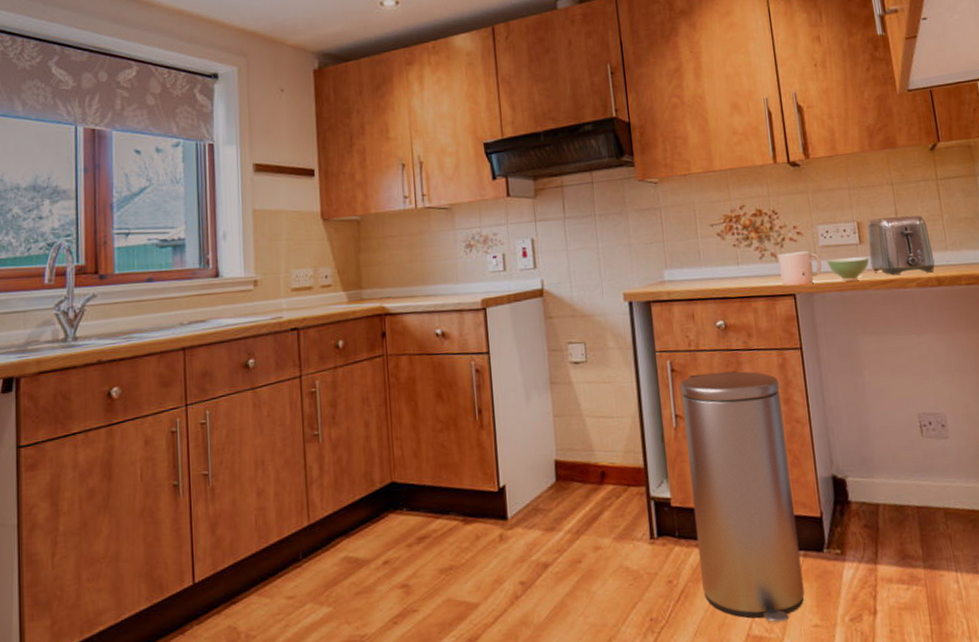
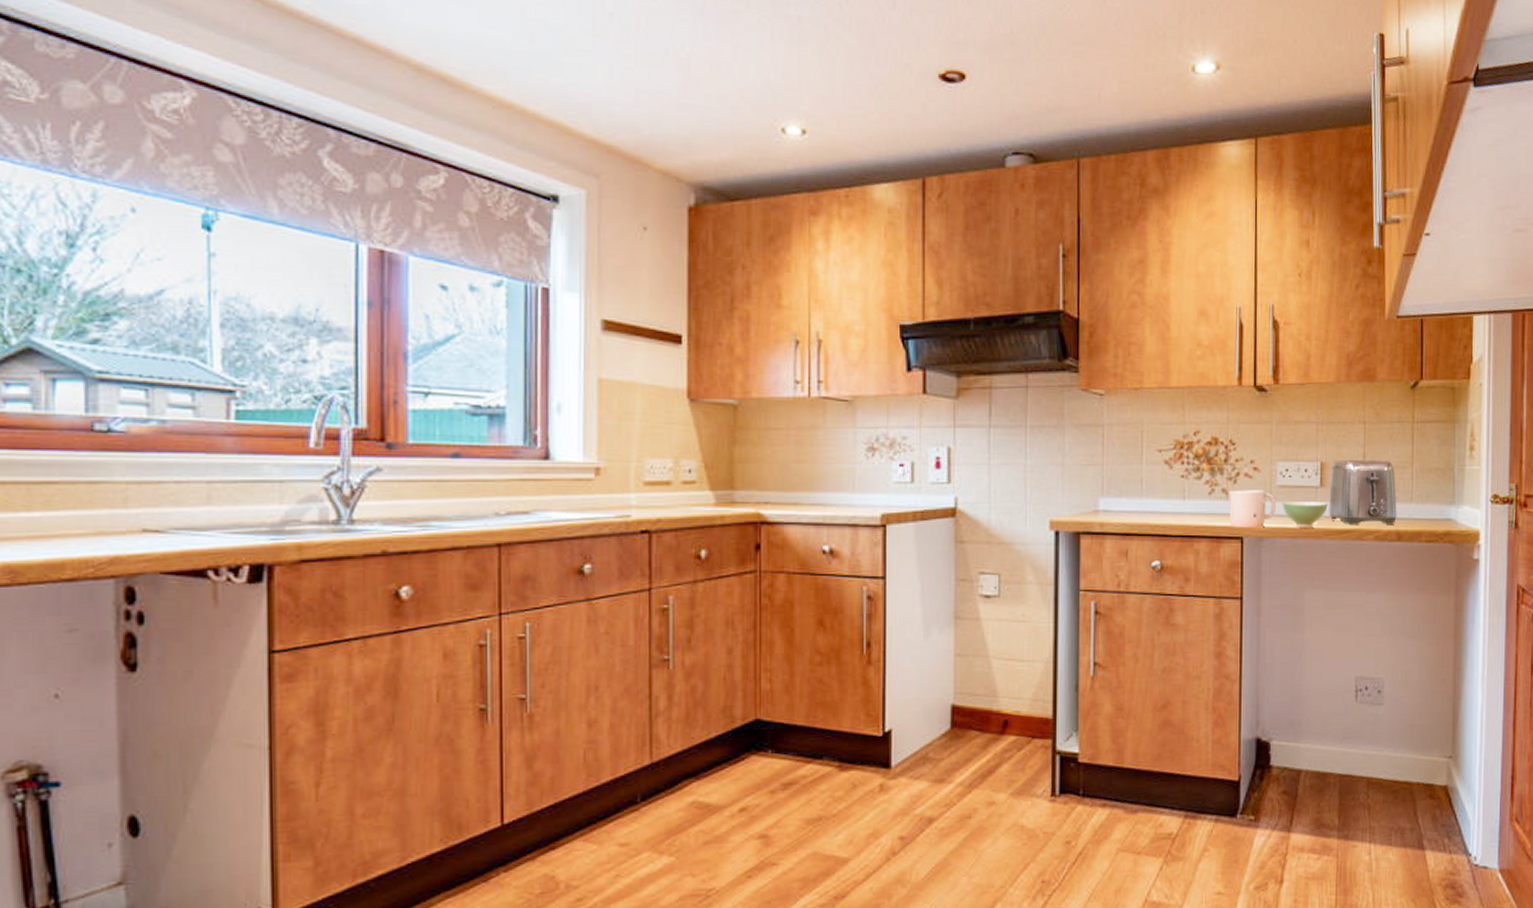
pedal bin: present [679,370,805,623] -> none [1102,618,1212,889]

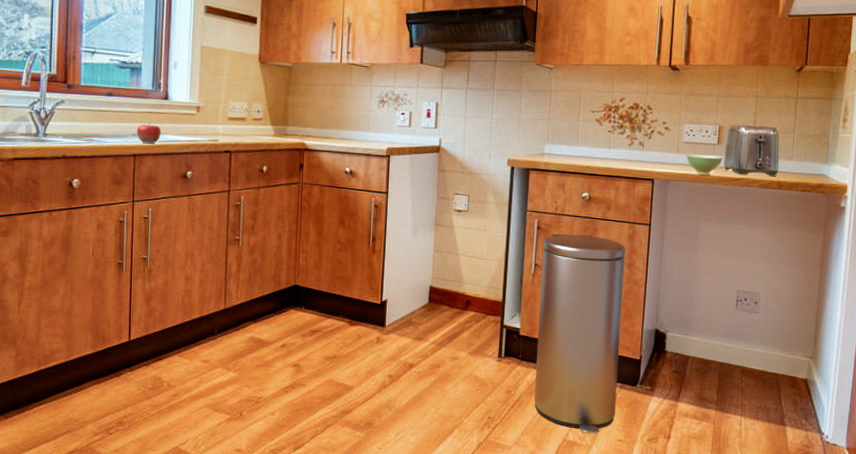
fruit: none [501,492,540,525] -> present [136,121,161,143]
pedal bin: none [1102,618,1212,889] -> present [534,233,626,434]
mug: present [1229,490,1276,528] -> none [644,143,681,173]

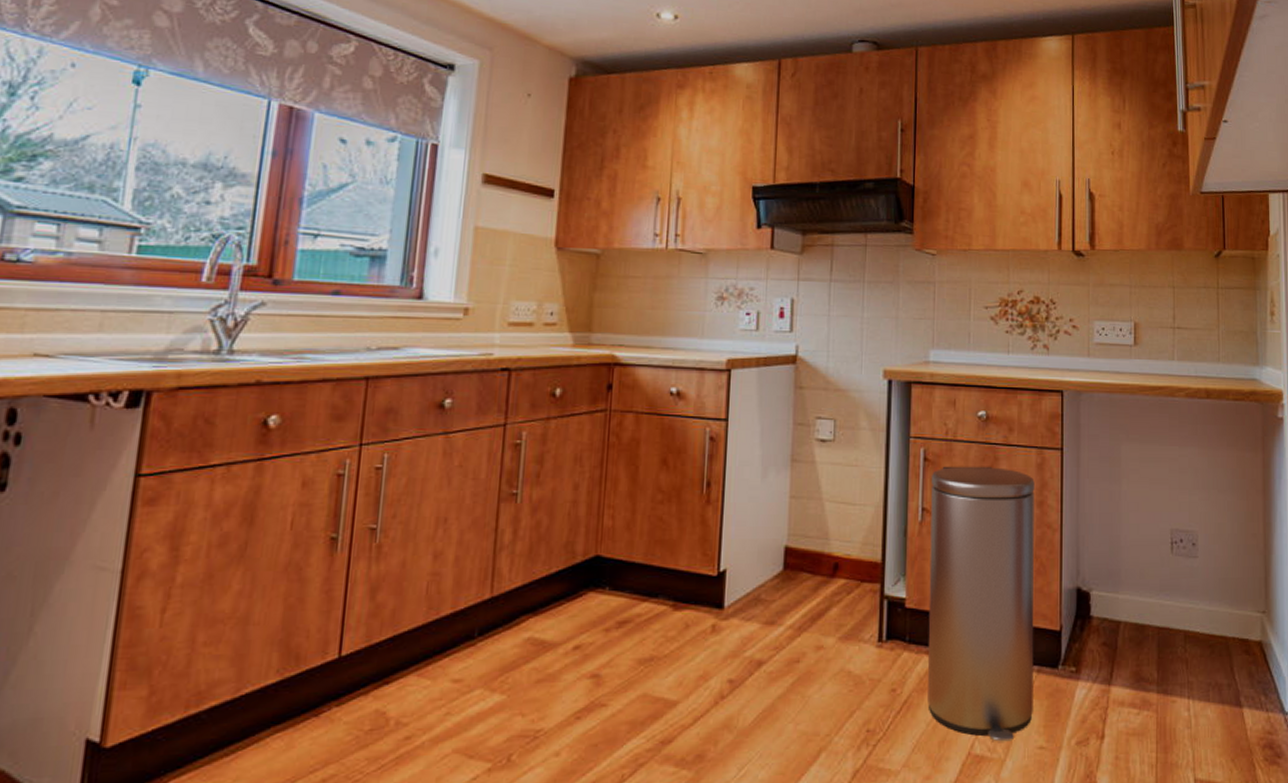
fruit: present [136,121,161,143] -> none [372,329,410,360]
bowl: present [685,154,723,175] -> none [1098,358,1141,383]
toaster: present [723,124,780,177] -> none [1143,320,1206,384]

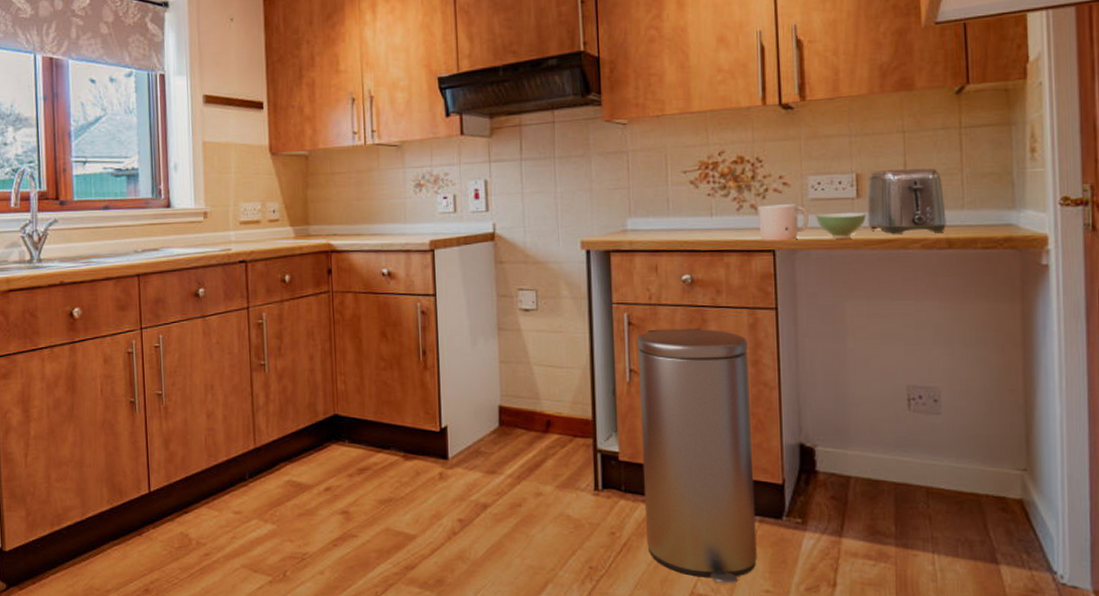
mug: none [1050,346,1093,382] -> present [758,204,809,241]
bowl: none [1098,358,1141,383] -> present [814,212,866,239]
toaster: none [1143,320,1206,384] -> present [867,167,946,235]

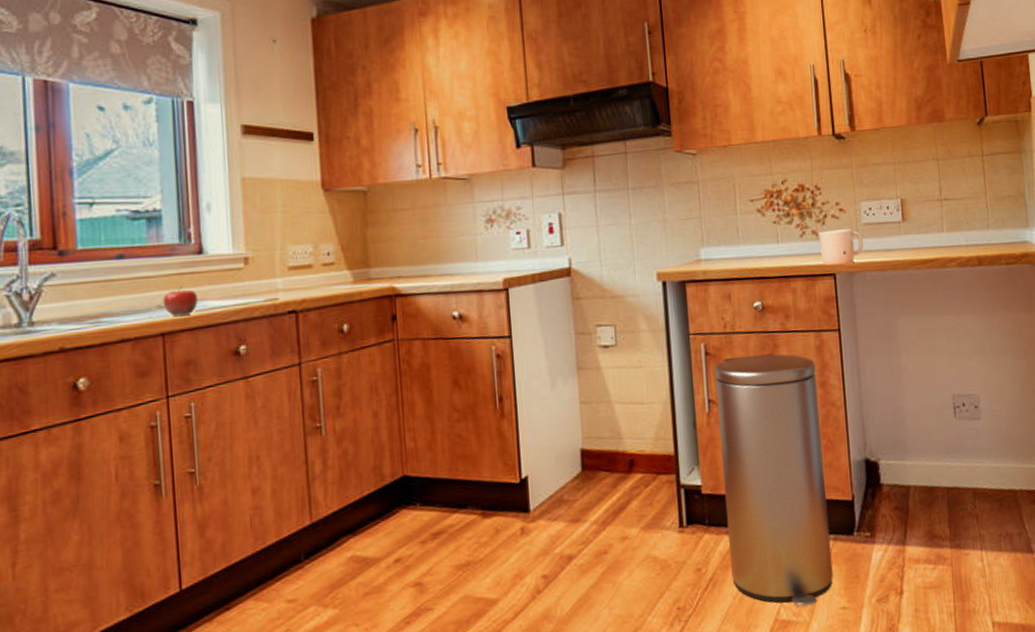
fruit: none [138,234,166,260] -> present [162,285,198,316]
bowl: present [814,212,866,239] -> none [868,235,911,261]
toaster: present [867,167,946,235] -> none [911,192,976,255]

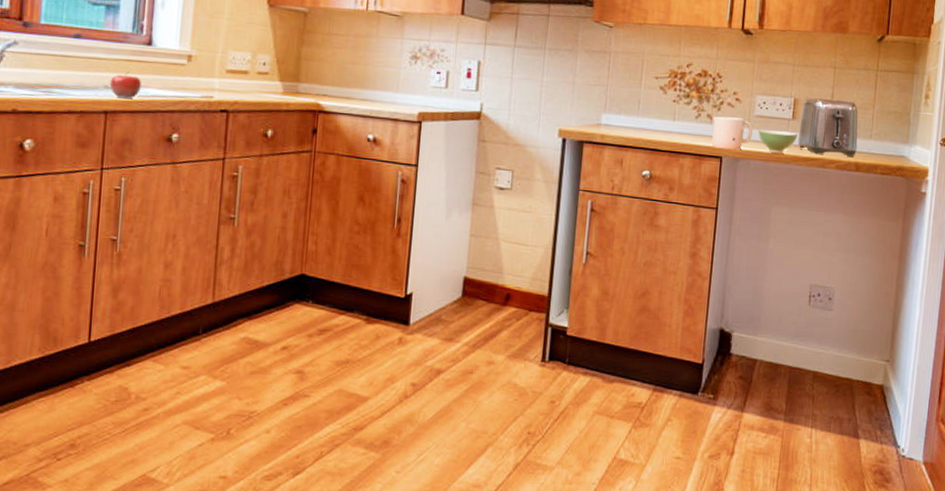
pedal bin: present [713,353,833,607] -> none [581,217,690,451]
bowl: none [868,235,911,261] -> present [757,129,798,153]
toaster: none [911,192,976,255] -> present [798,97,858,158]

